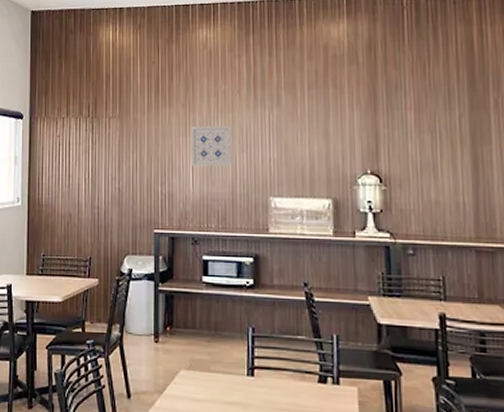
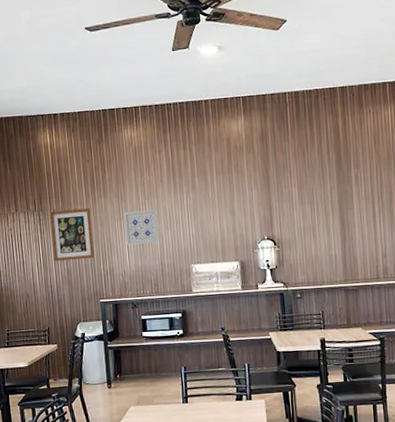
wall art: none [104,117,152,178] -> present [49,208,95,261]

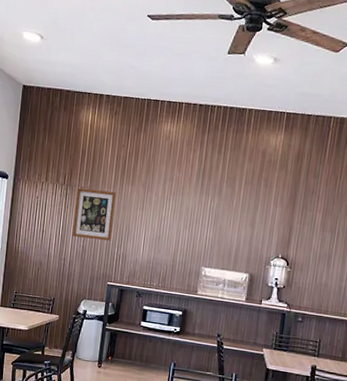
wall art: present [123,210,159,246] -> none [143,203,179,240]

